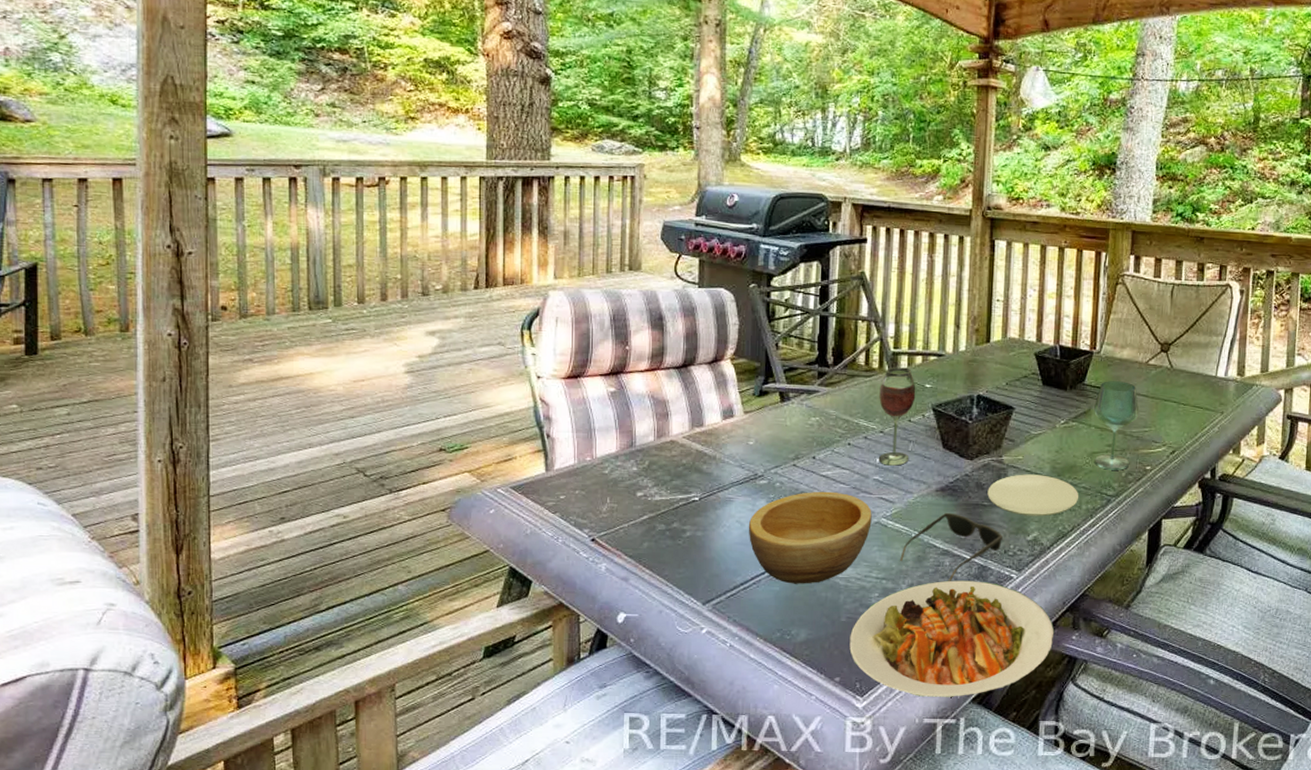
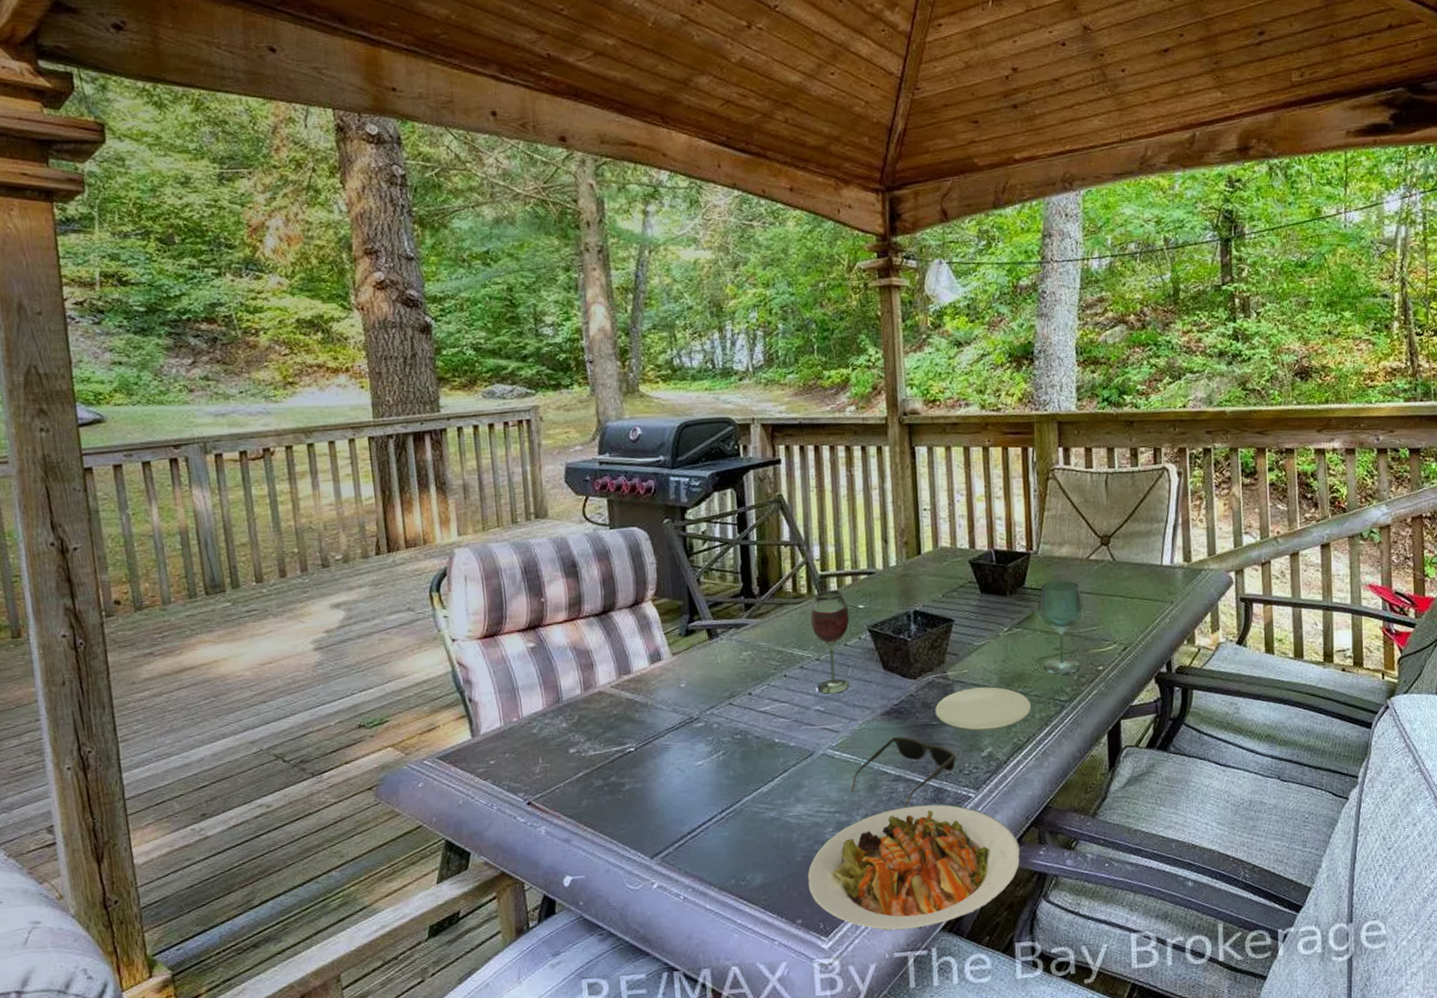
bowl: present [748,491,872,584] -> none [689,727,818,828]

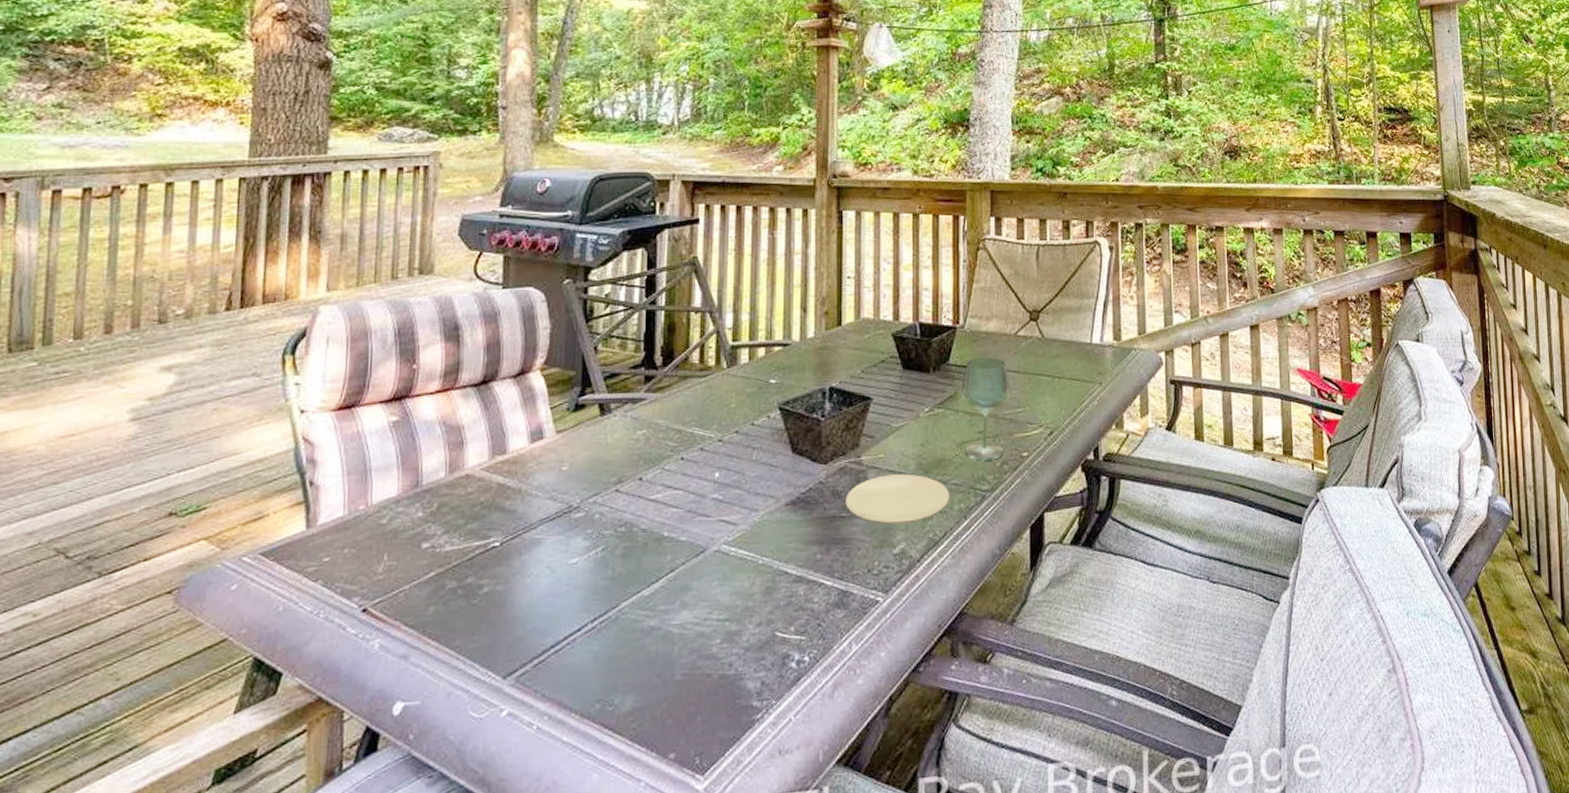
salad: present [807,804,1021,931] -> none [686,610,931,766]
wineglass: present [810,589,850,694] -> none [716,362,759,480]
sunglasses: present [851,736,956,808] -> none [745,529,865,615]

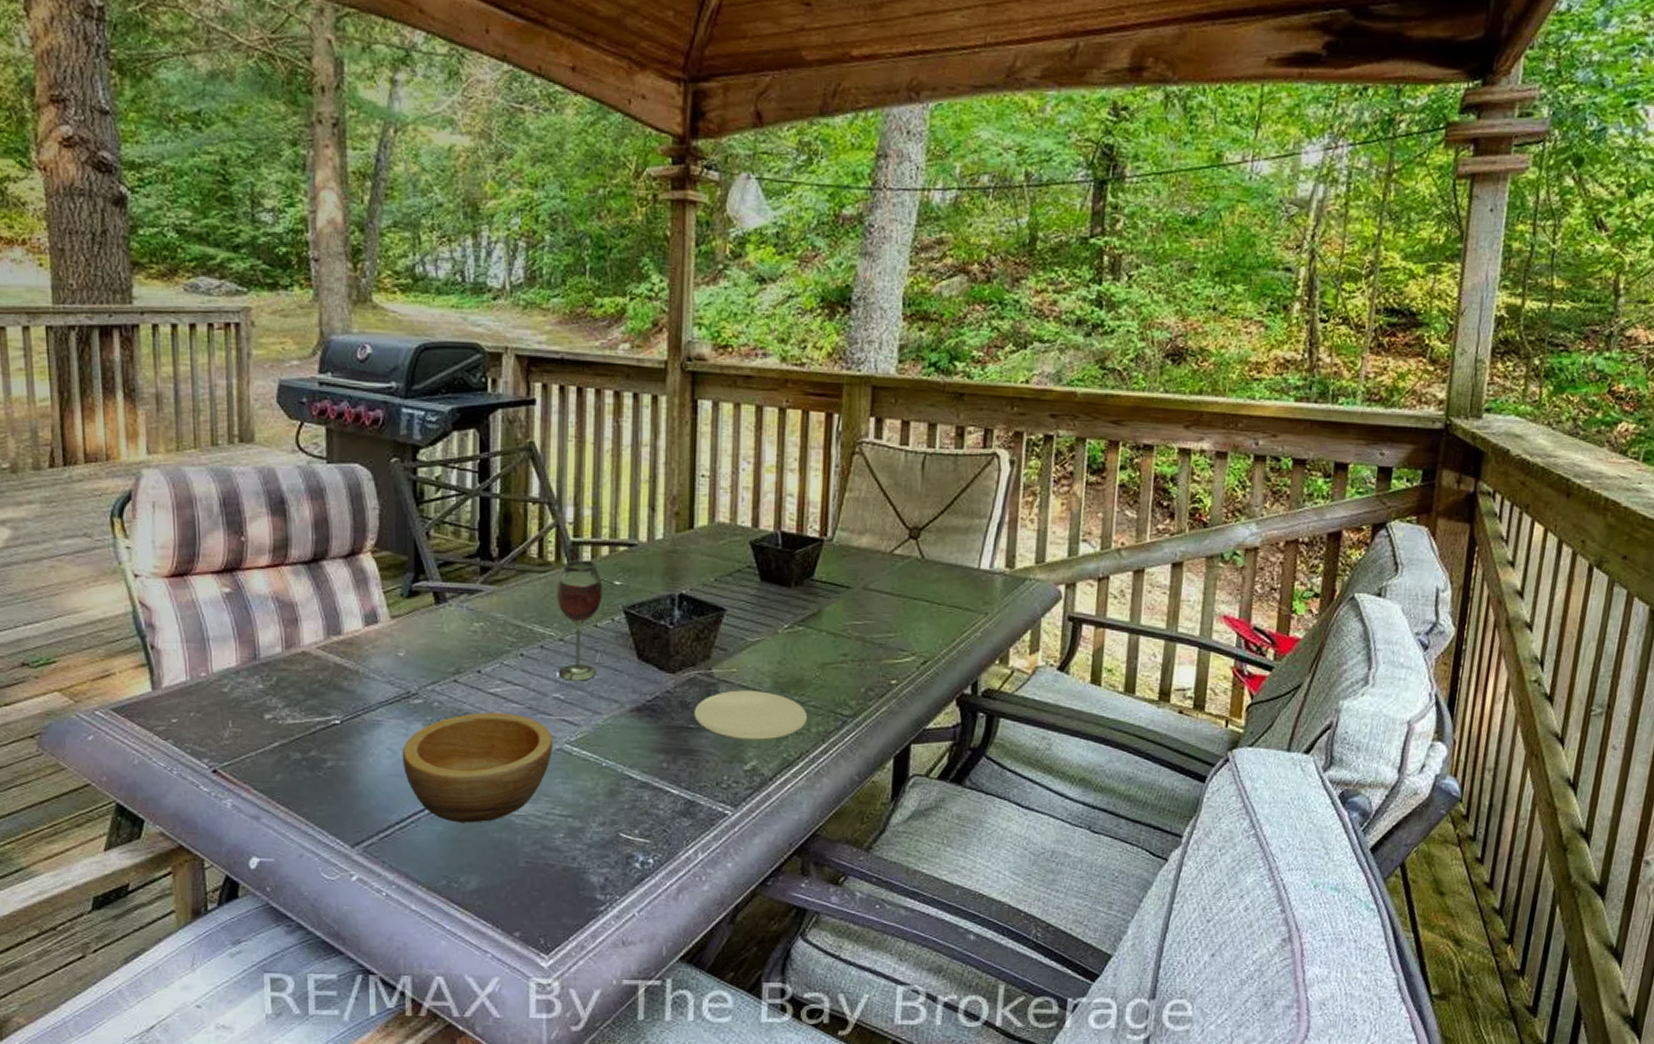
bowl: none [560,518,711,639] -> present [402,712,553,823]
wineglass: none [716,362,759,480] -> present [557,560,603,681]
wine glass: present [961,357,1011,461] -> none [825,575,882,685]

